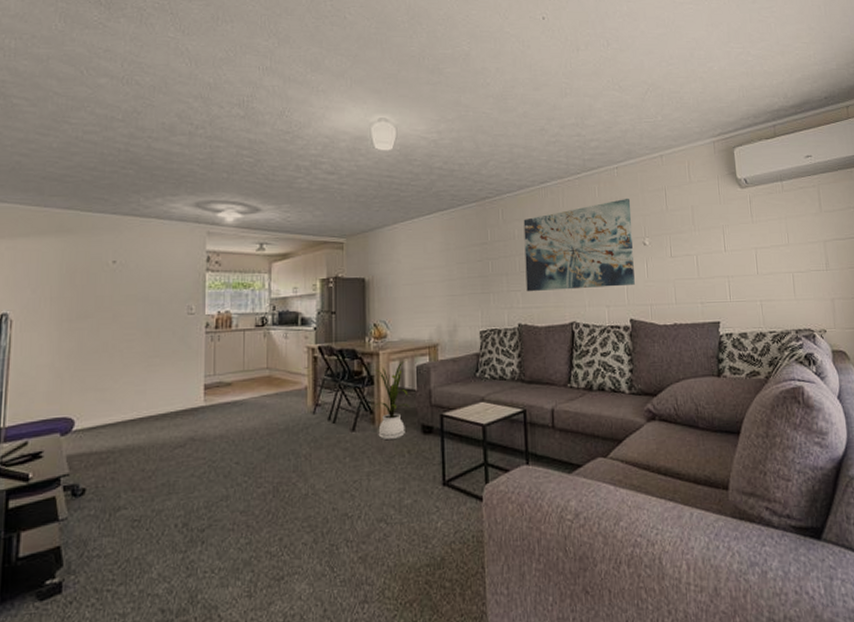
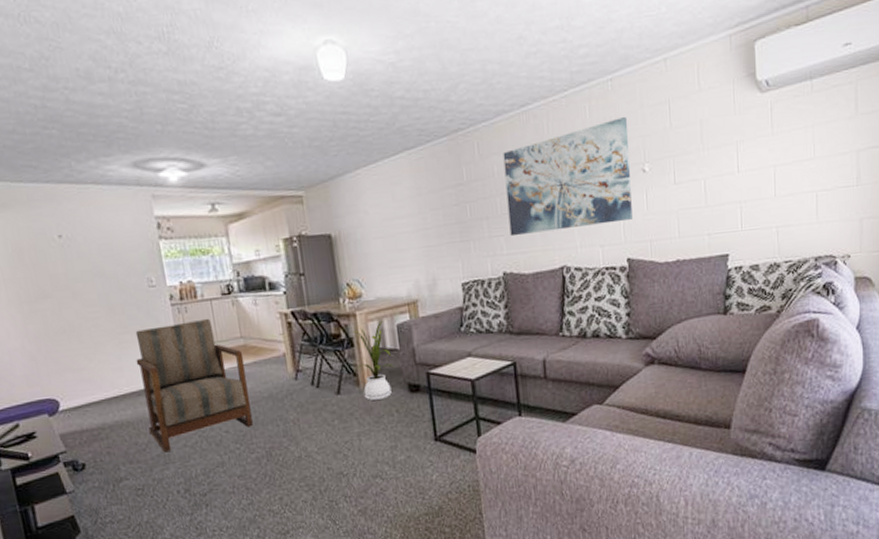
armchair: none [159,347,266,482] -> present [135,318,253,453]

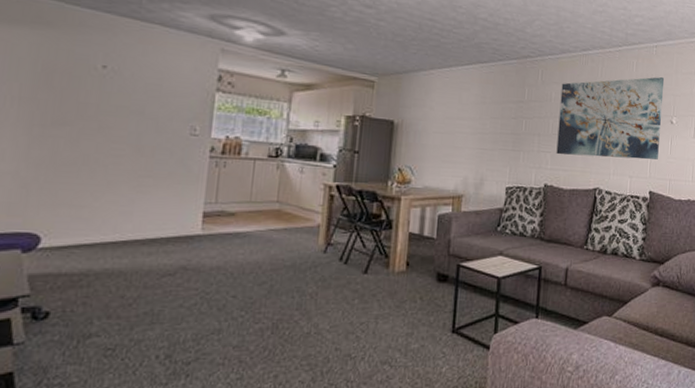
armchair: present [135,318,253,453] -> none [142,176,275,311]
house plant: present [351,319,394,400] -> none [391,208,430,284]

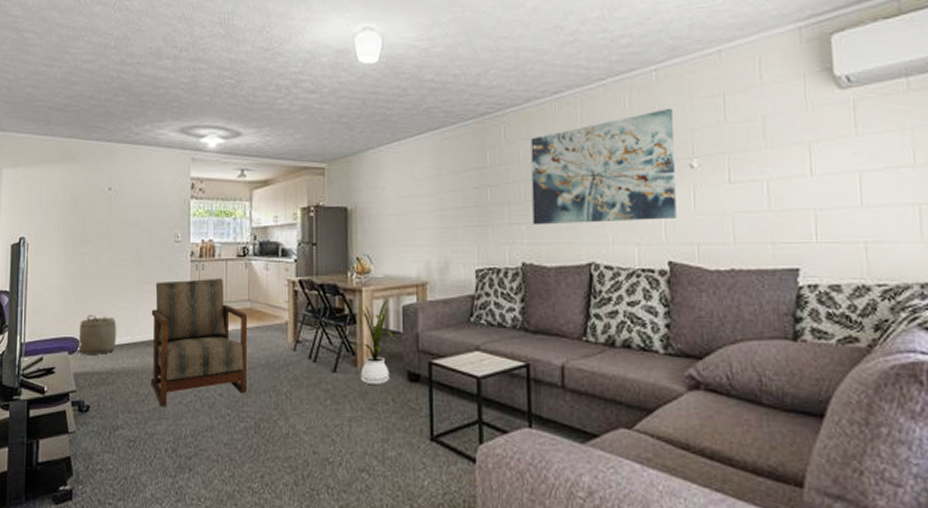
basket: none [37,207,100,254] -> present [78,314,117,354]
armchair: none [142,176,275,311] -> present [150,277,248,407]
house plant: none [391,208,430,284] -> present [355,299,395,384]

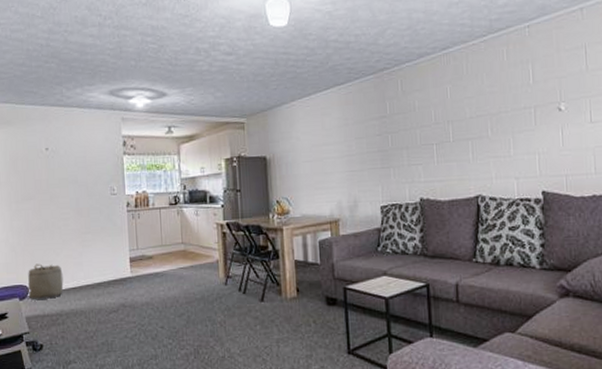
armchair: present [150,277,248,407] -> none [94,224,185,342]
house plant: present [355,299,395,384] -> none [278,235,314,310]
wall art: present [530,107,676,226] -> none [424,59,548,166]

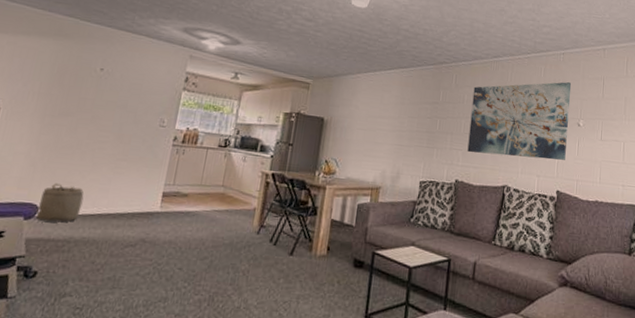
wall art: none [424,59,548,166] -> present [467,81,572,160]

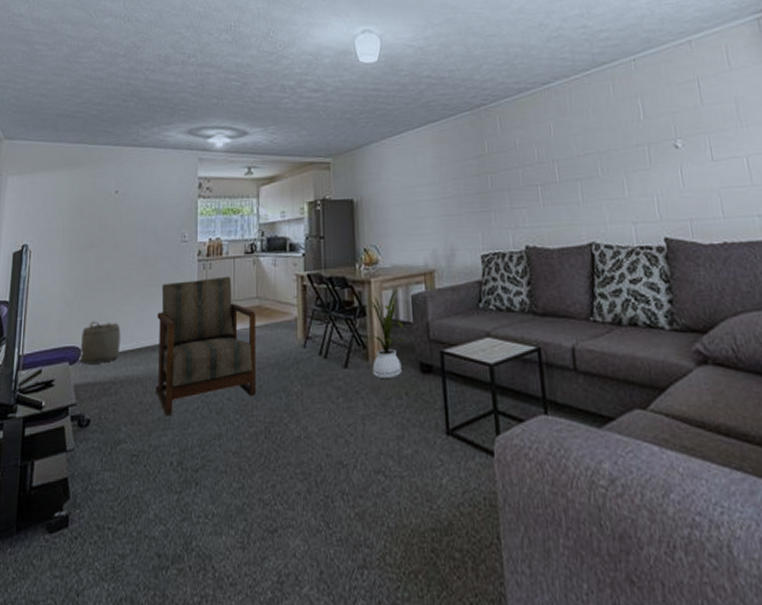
armchair: none [109,160,220,277] -> present [155,276,257,416]
house plant: none [313,197,351,268] -> present [365,288,406,378]
wall art: present [467,81,572,160] -> none [525,93,667,209]

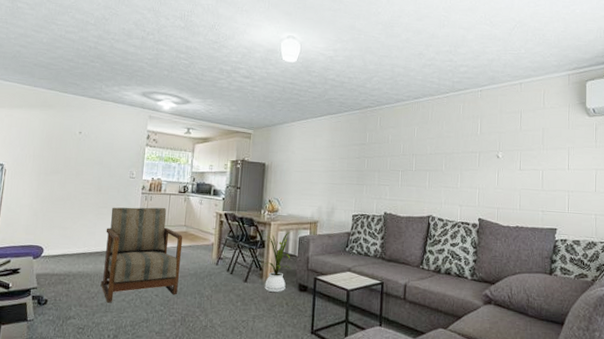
basket: present [79,321,121,364] -> none [41,228,77,260]

